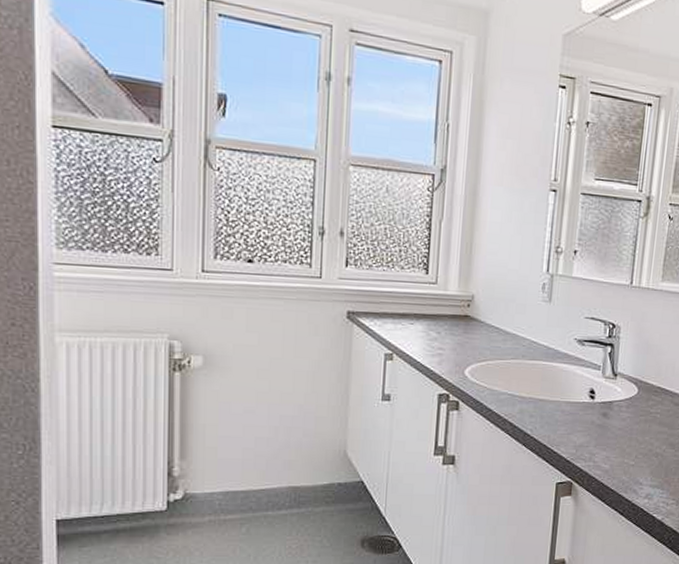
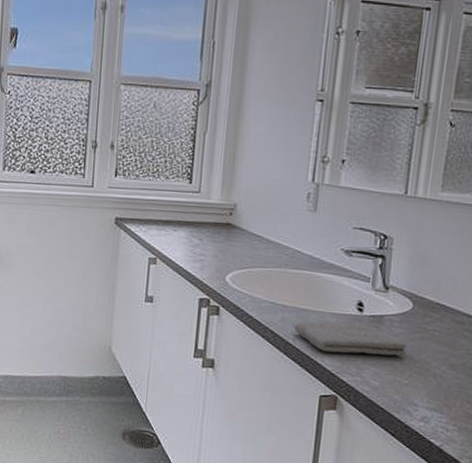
washcloth: none [532,409,633,440] -> present [294,321,406,357]

